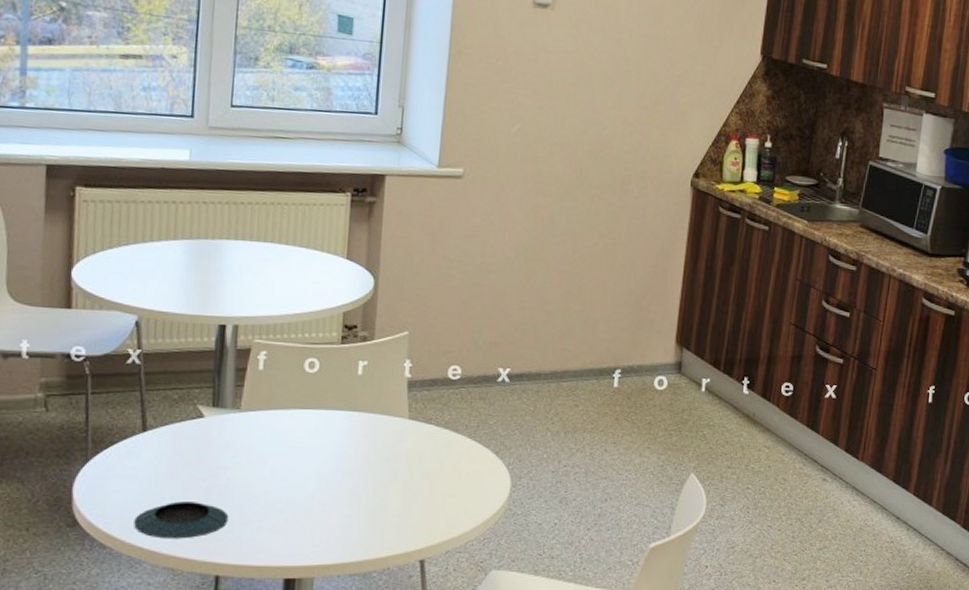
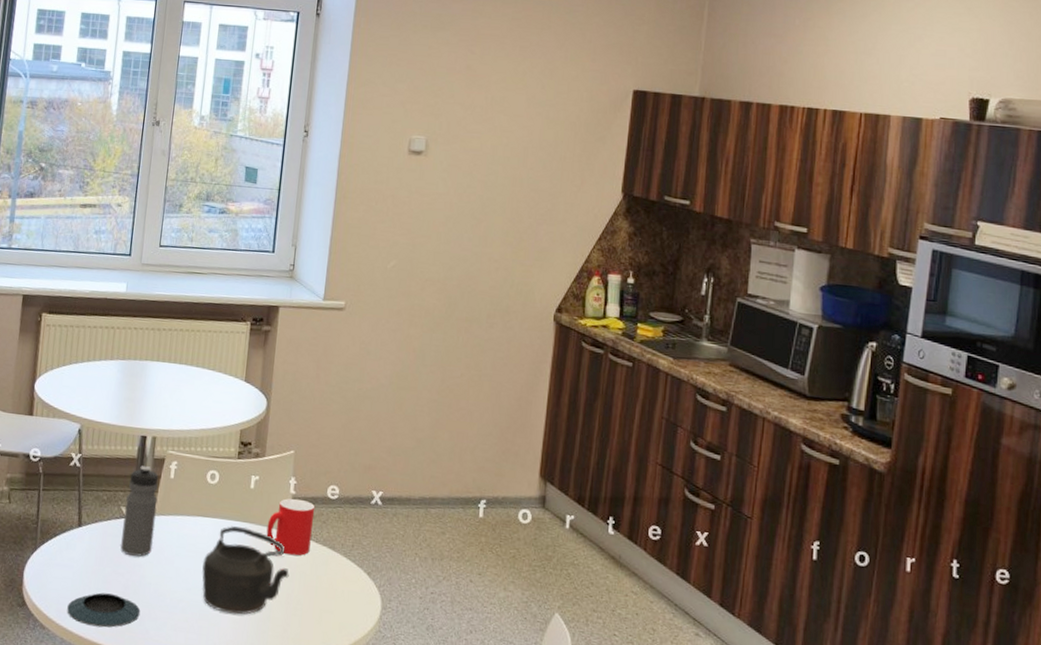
water bottle: none [199,358,244,458] -> present [120,465,159,557]
teapot: none [303,416,407,509] -> present [201,526,289,615]
cup: none [378,382,435,442] -> present [266,498,315,556]

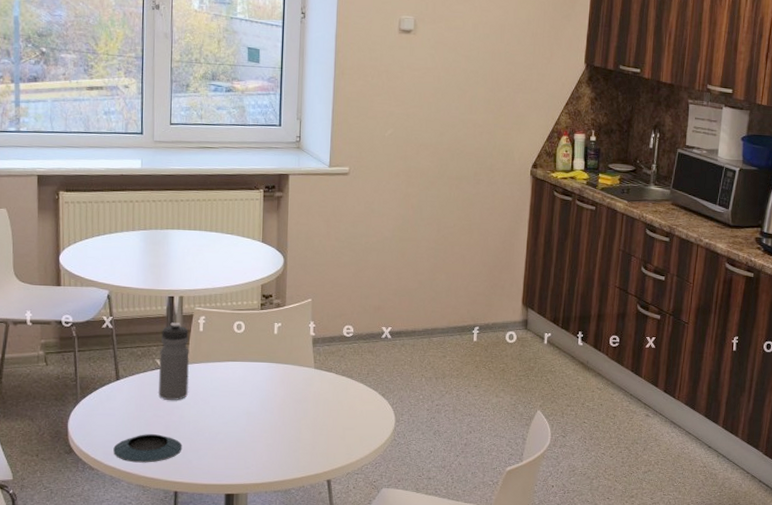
teapot: present [201,526,289,615] -> none [236,367,314,439]
cup: present [266,498,315,556] -> none [291,339,333,387]

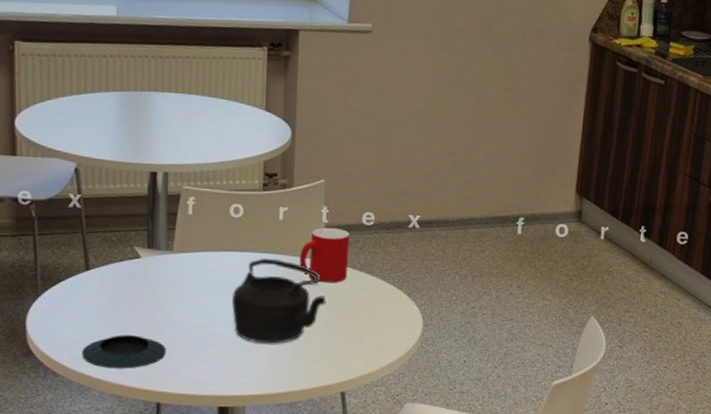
water bottle: present [159,322,189,400] -> none [138,203,176,296]
teapot: none [236,367,314,439] -> present [232,259,326,344]
cup: none [291,339,333,387] -> present [299,227,350,283]

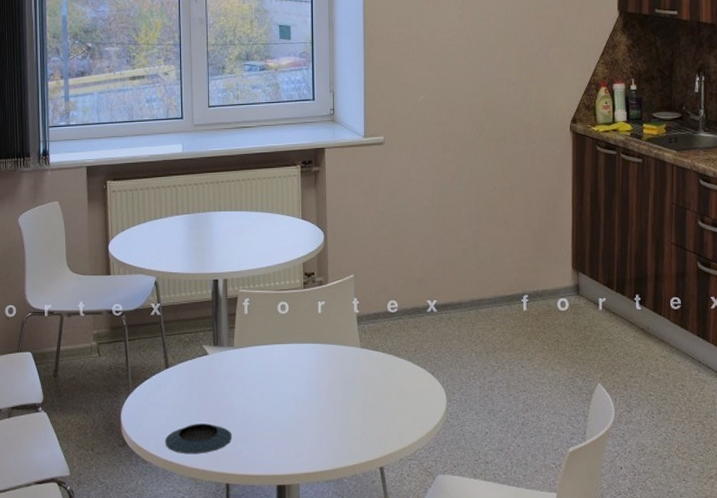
teapot: present [232,259,326,344] -> none [284,348,362,425]
cup: present [299,227,350,283] -> none [337,316,379,367]

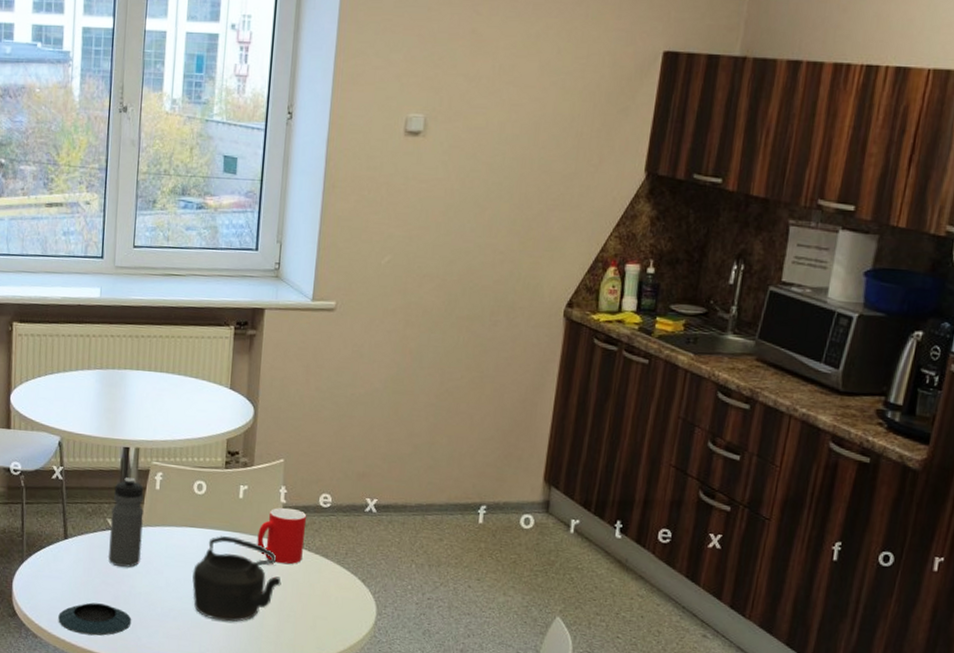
water bottle: none [207,306,235,387] -> present [108,477,144,567]
teapot: none [284,348,362,425] -> present [192,536,281,622]
cup: none [337,316,379,367] -> present [257,507,307,565]

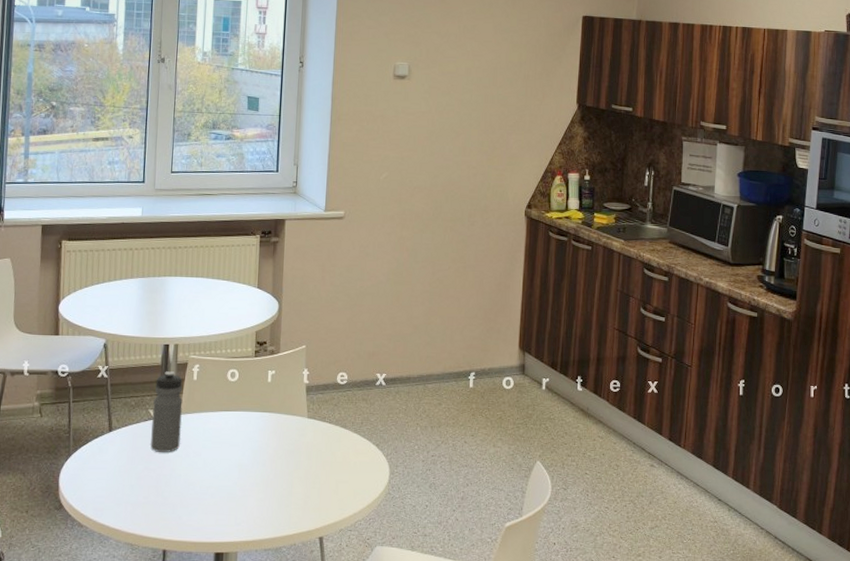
saucer: present [58,602,132,636] -> none [103,488,173,519]
teapot: present [192,536,281,622] -> none [228,417,307,494]
cup: present [257,507,307,565] -> none [284,387,327,437]

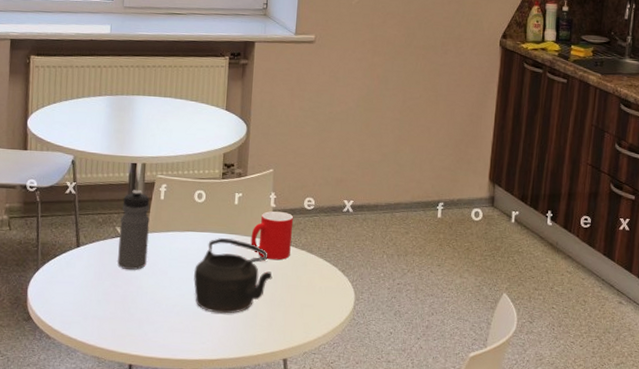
teapot: none [228,417,307,494] -> present [194,238,273,314]
cup: none [284,387,327,437] -> present [250,211,294,260]

